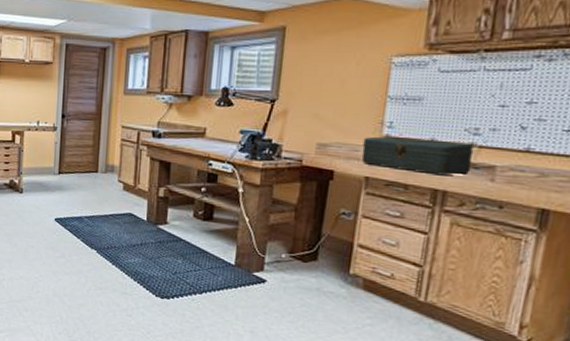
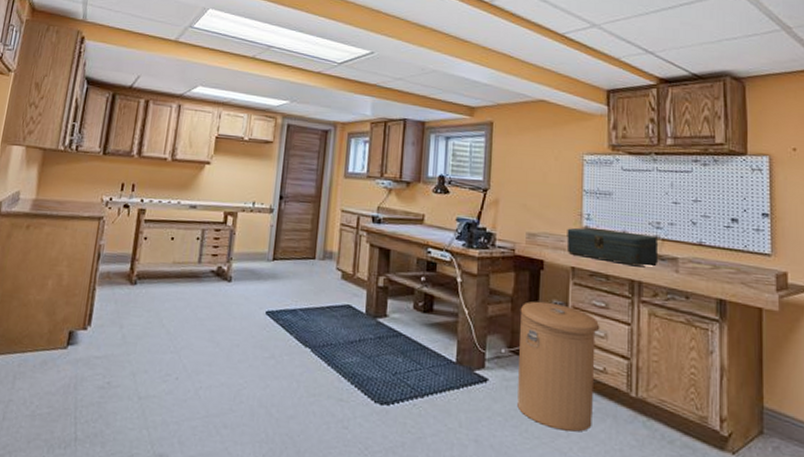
can: none [295,210,392,330] -> present [517,301,600,432]

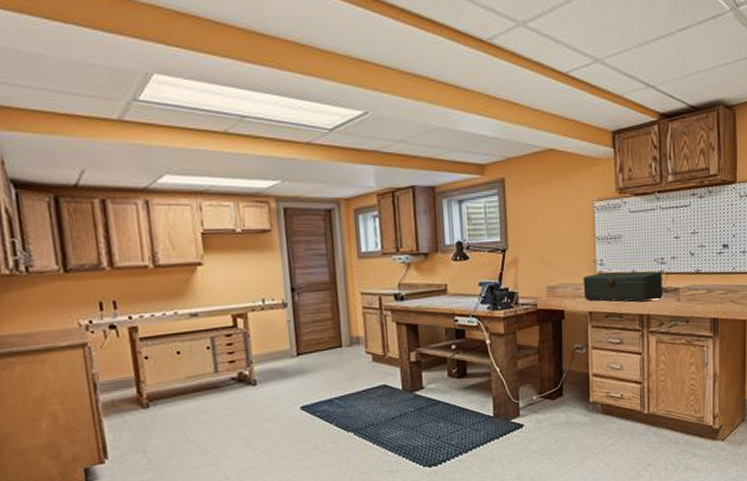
can: present [517,301,600,432] -> none [546,347,617,454]

